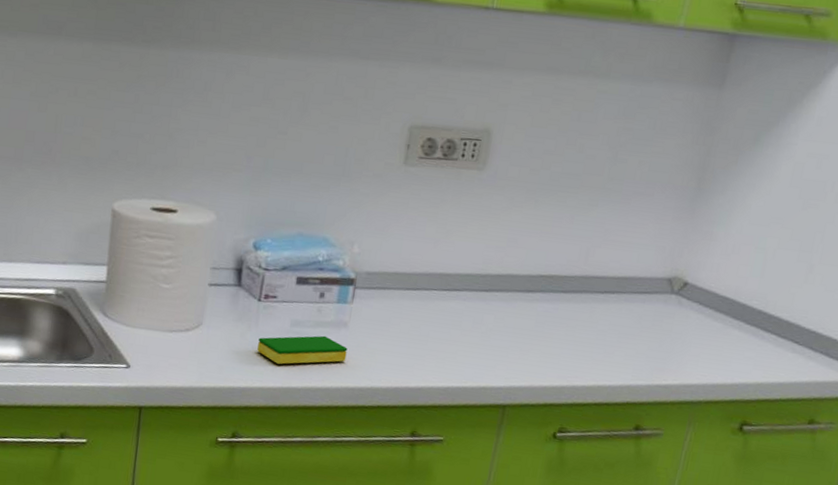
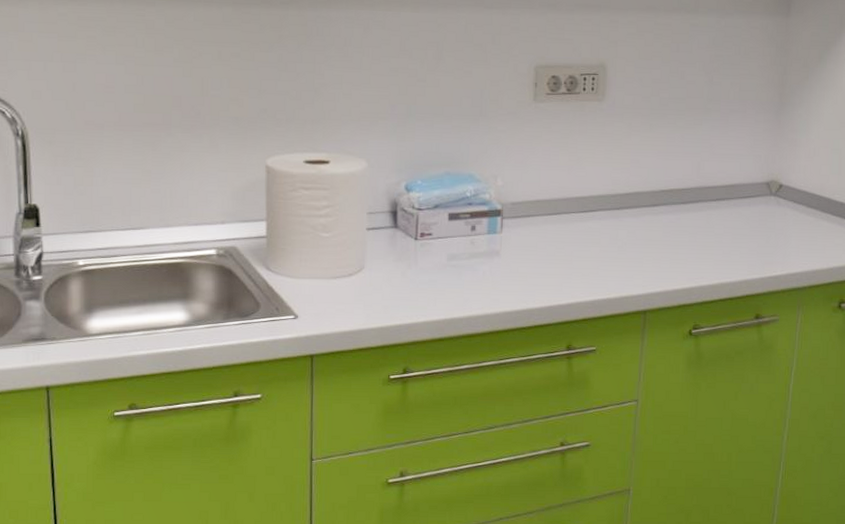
dish sponge: present [257,335,348,365] -> none [419,266,502,297]

